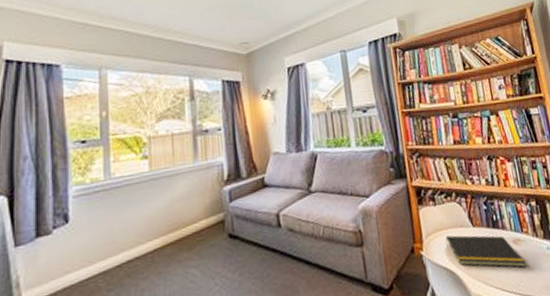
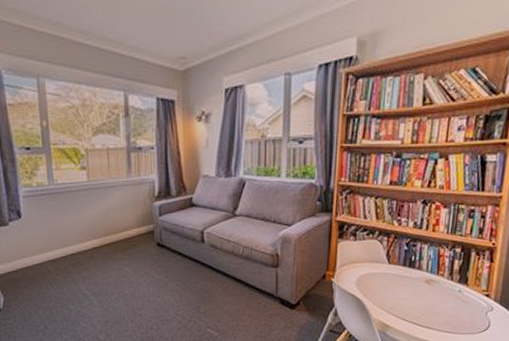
notepad: present [445,235,527,268] -> none [358,269,433,304]

